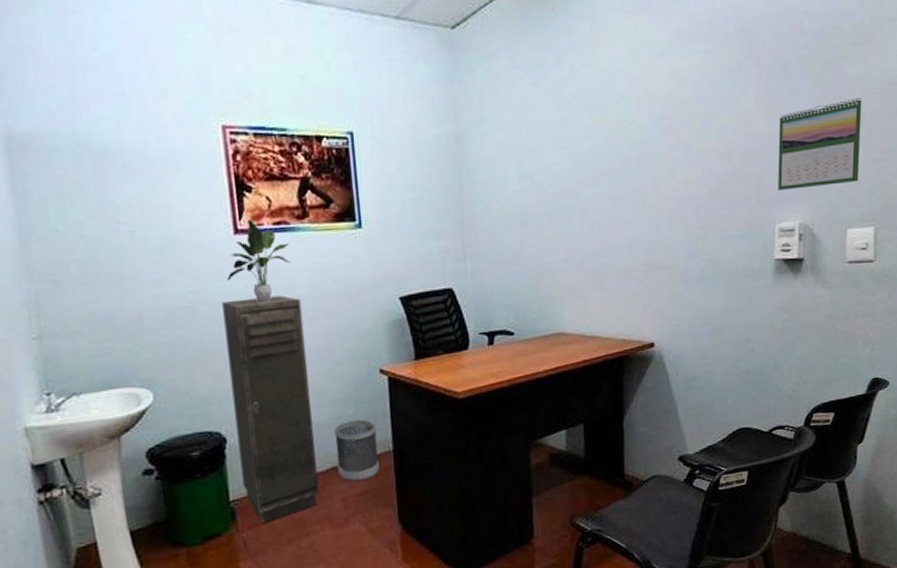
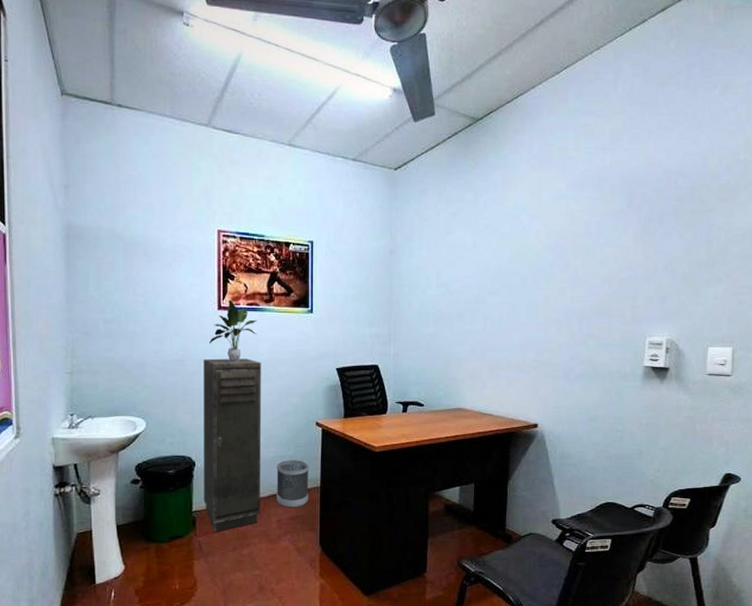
calendar: present [778,98,862,191] -> none [650,242,725,311]

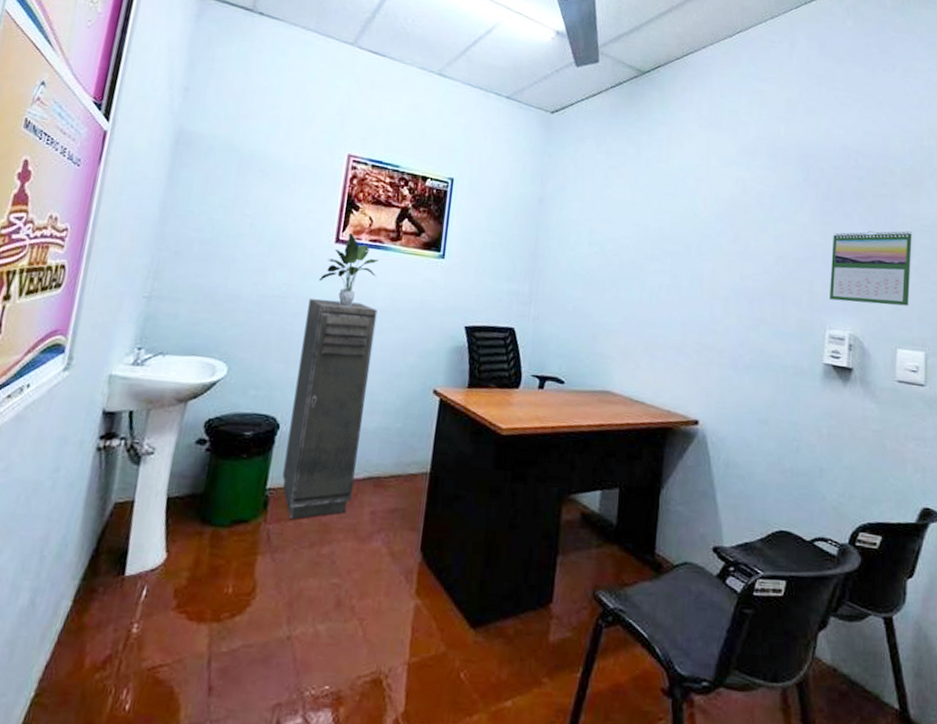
wastebasket: present [277,460,309,509] -> none [373,433,420,498]
calendar: none [650,242,725,311] -> present [830,230,912,306]

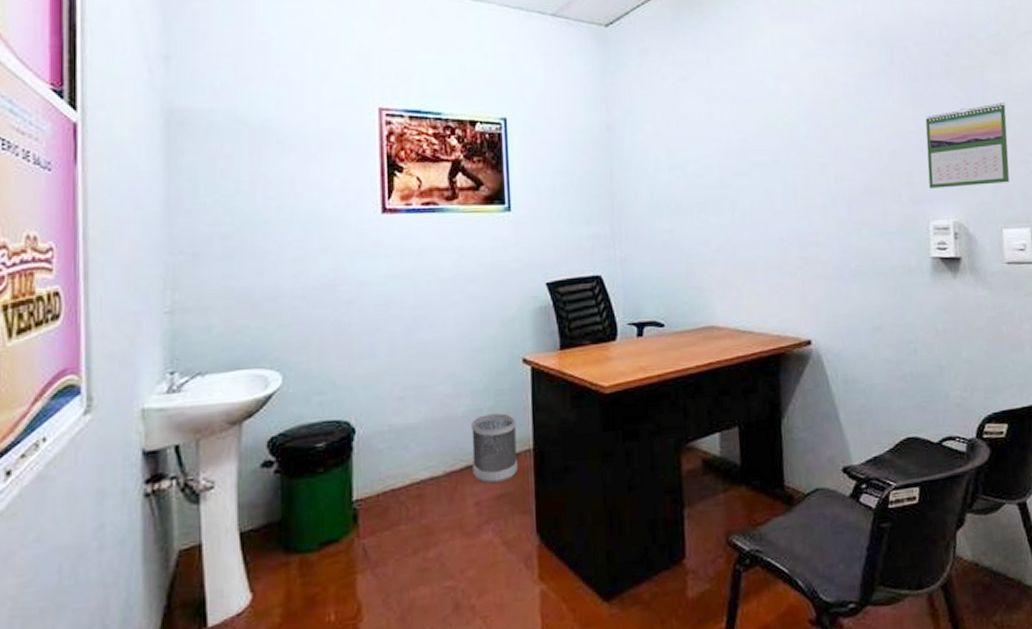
storage cabinet: present [282,298,378,520] -> none [363,277,451,529]
potted plant: present [319,232,379,307] -> none [371,198,437,285]
wastebasket: none [373,433,420,498] -> present [471,413,519,484]

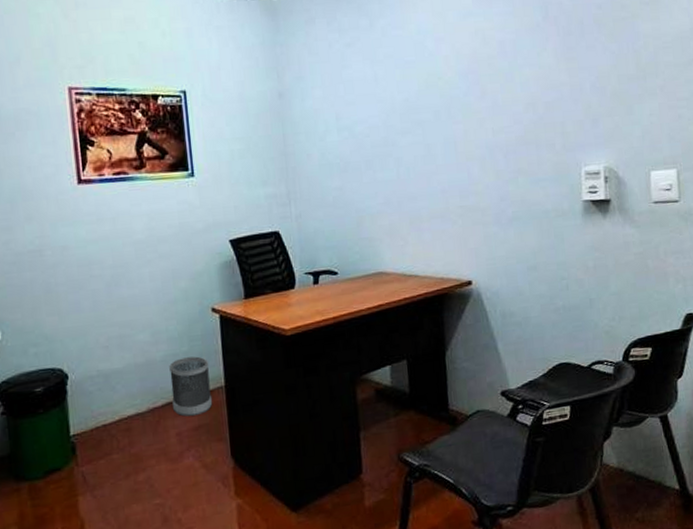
calendar: present [925,102,1010,189] -> none [578,51,658,137]

